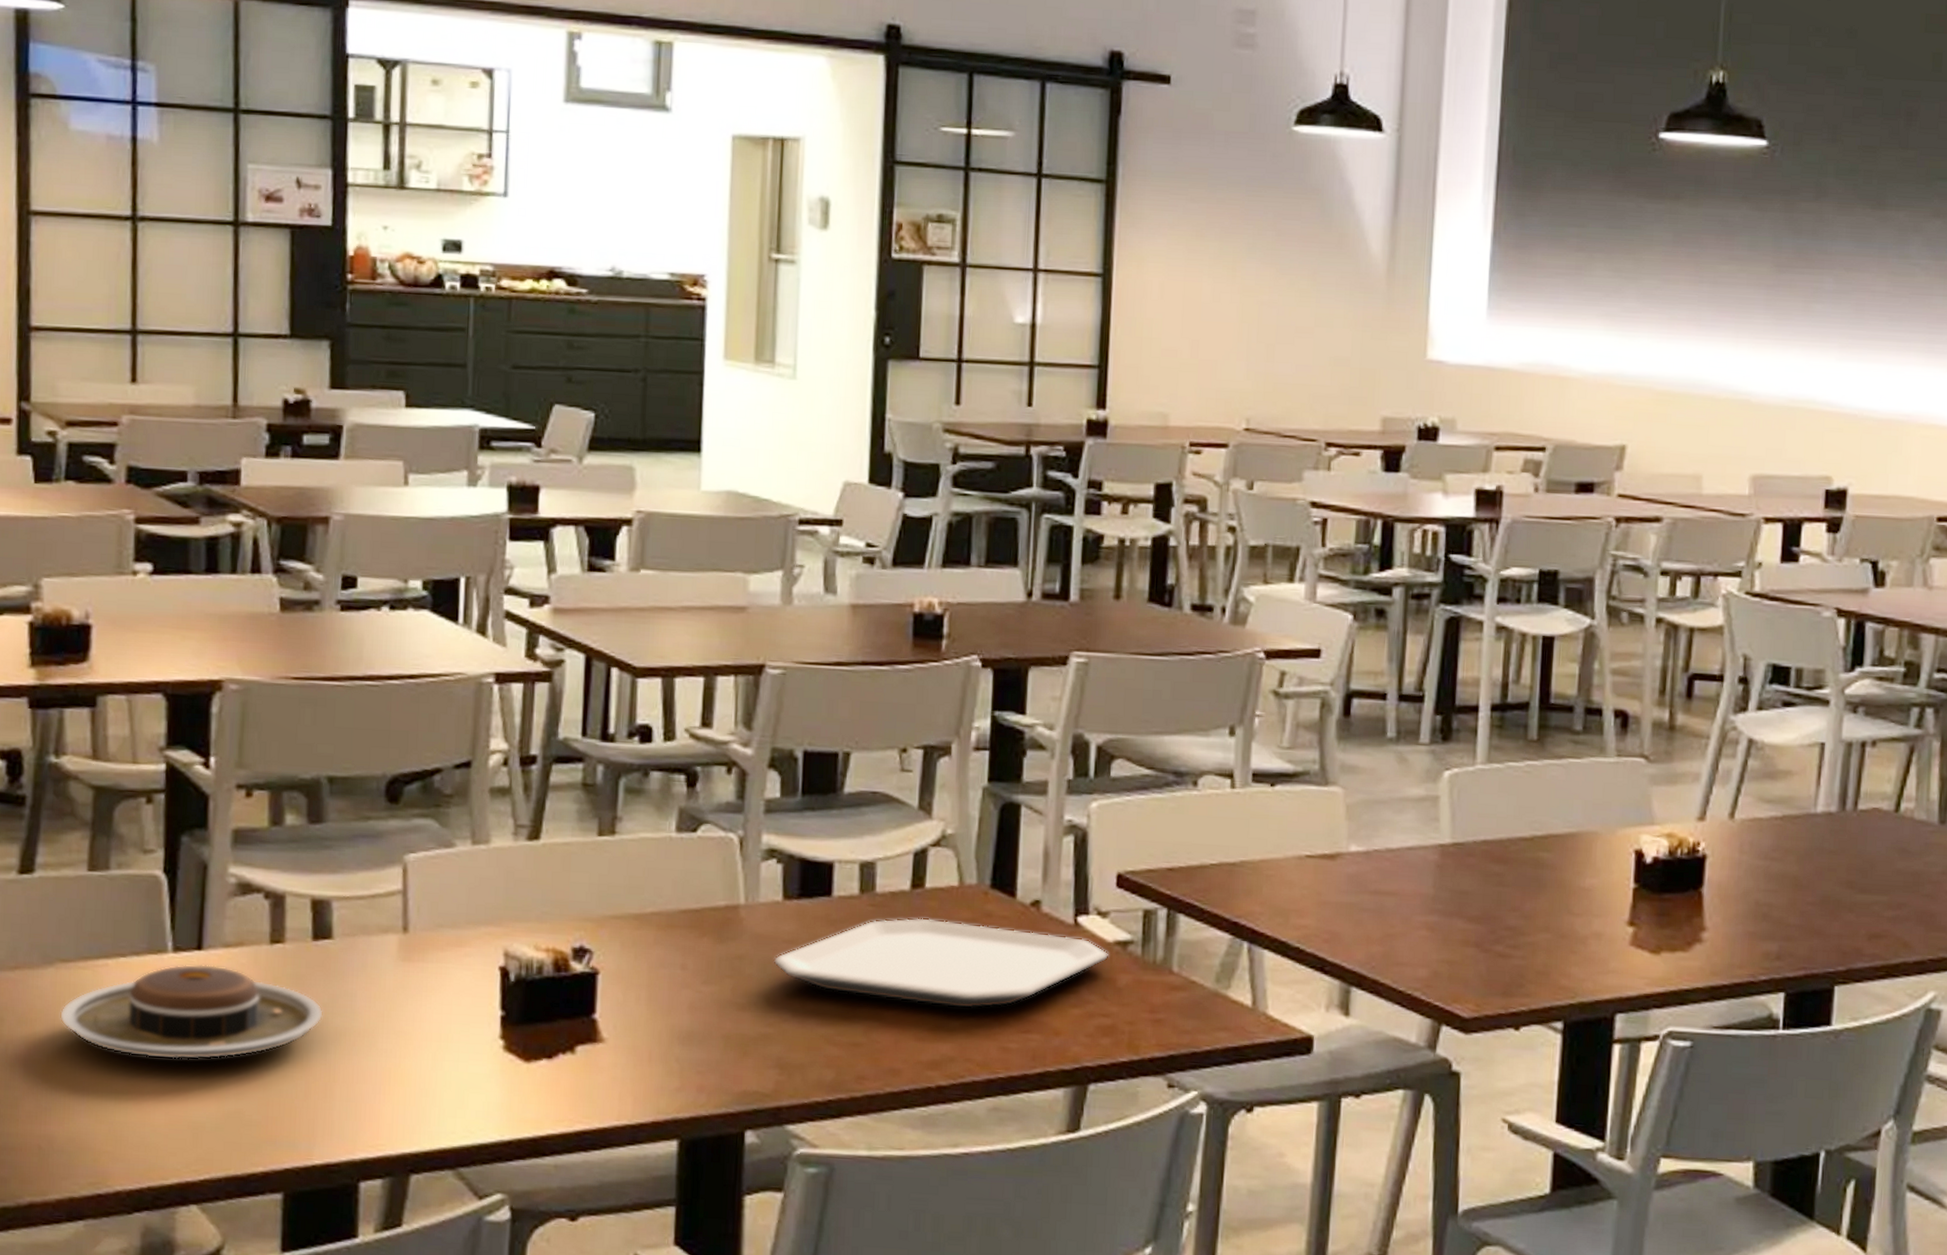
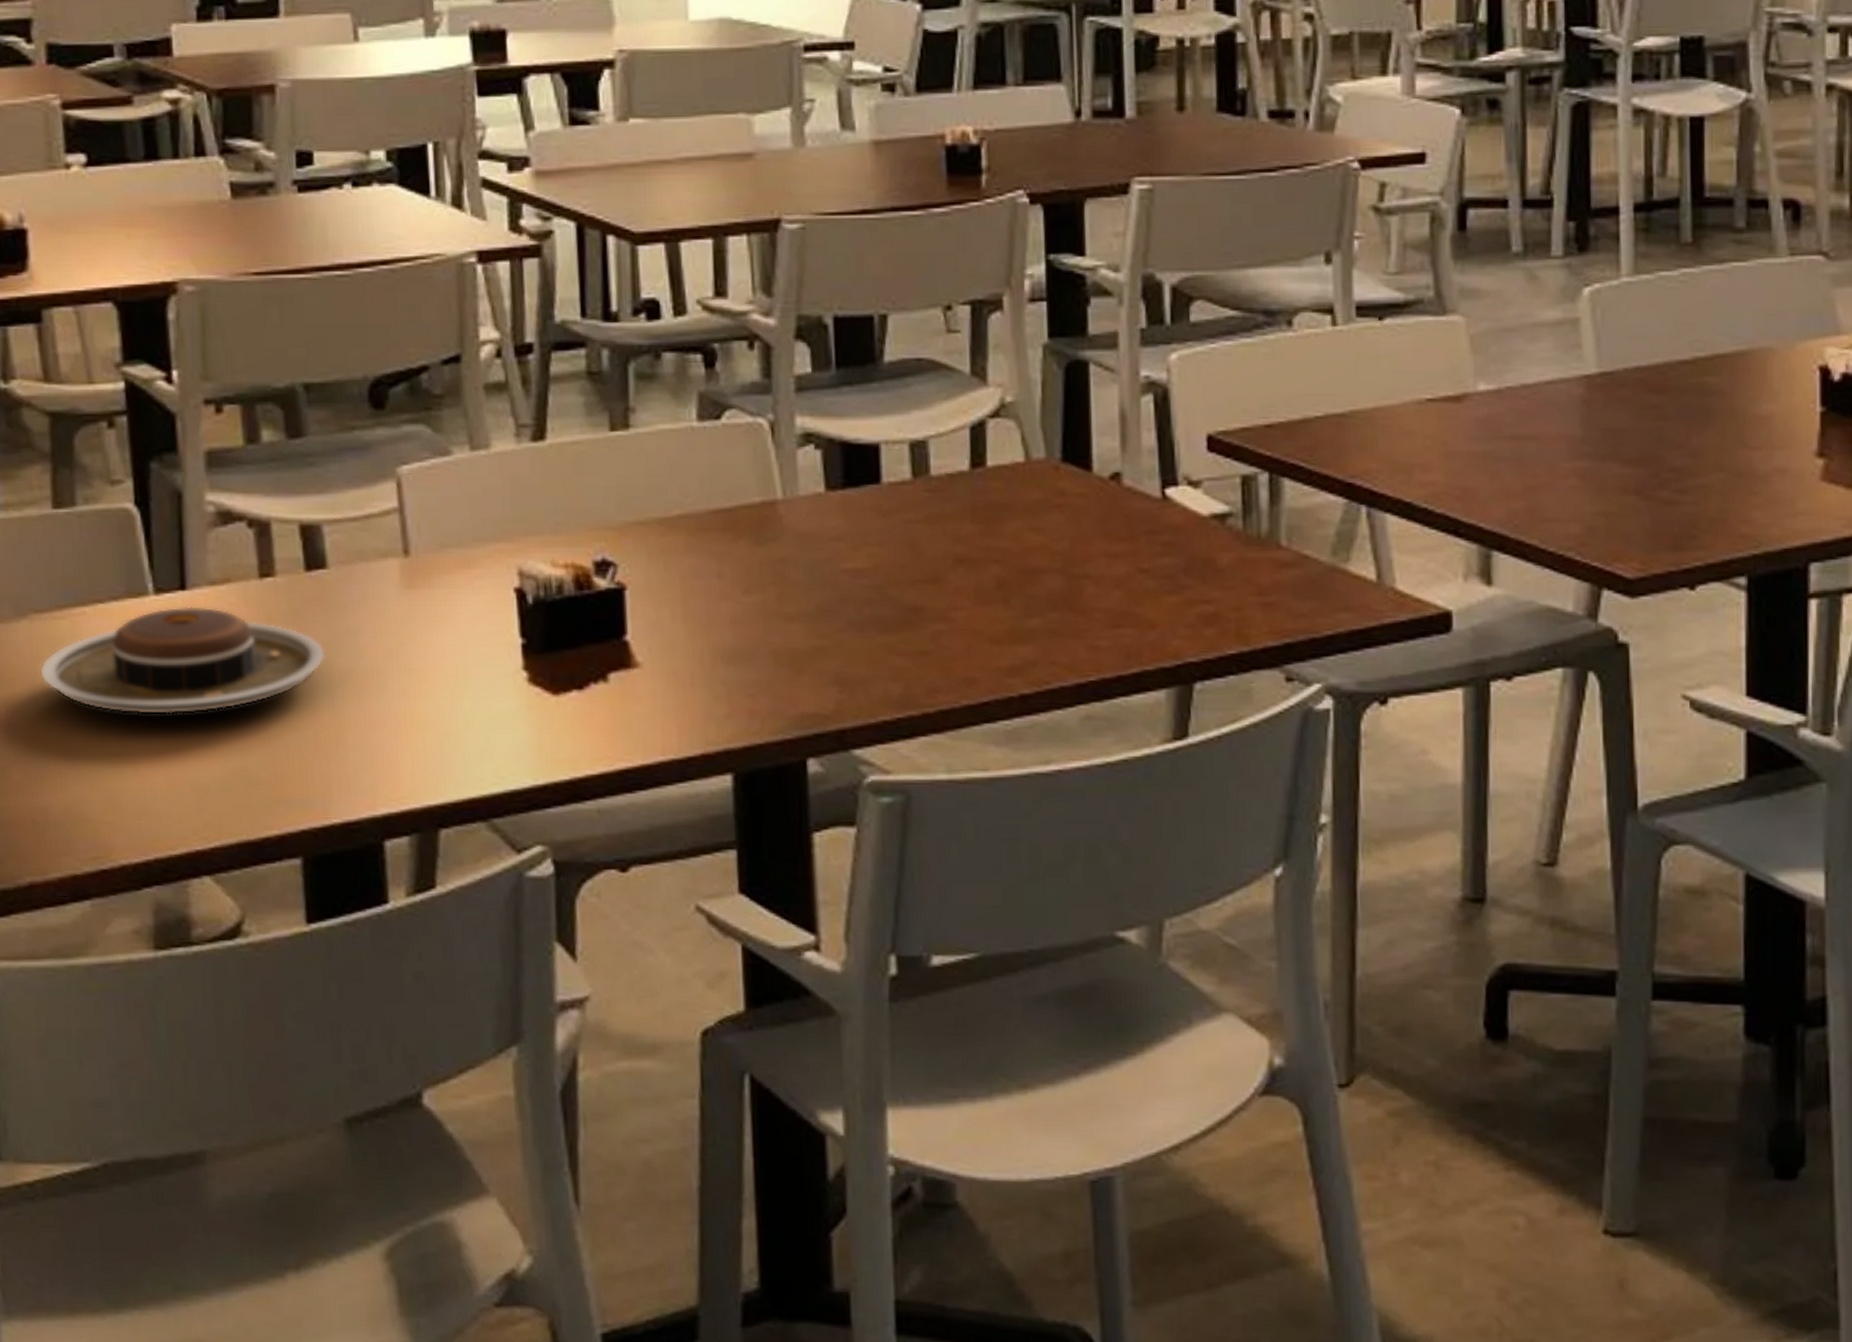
plate: present [773,917,1109,1009] -> none [821,502,1206,604]

